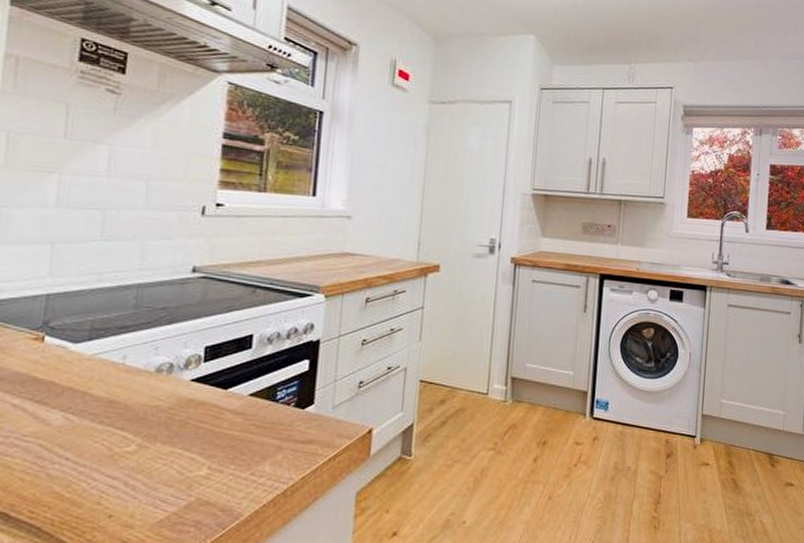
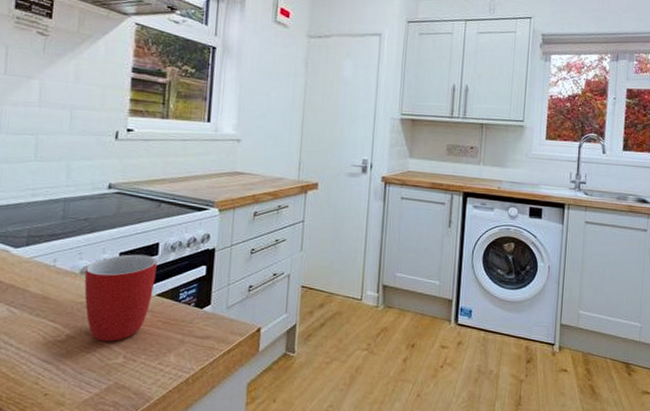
mug: none [160,348,250,451] -> present [84,254,157,342]

